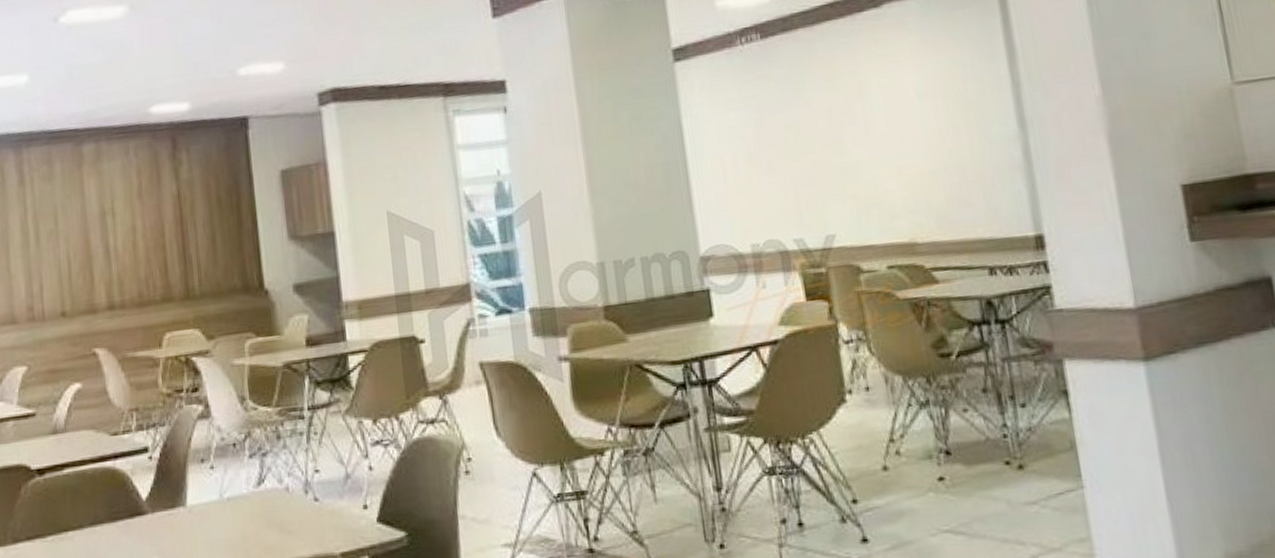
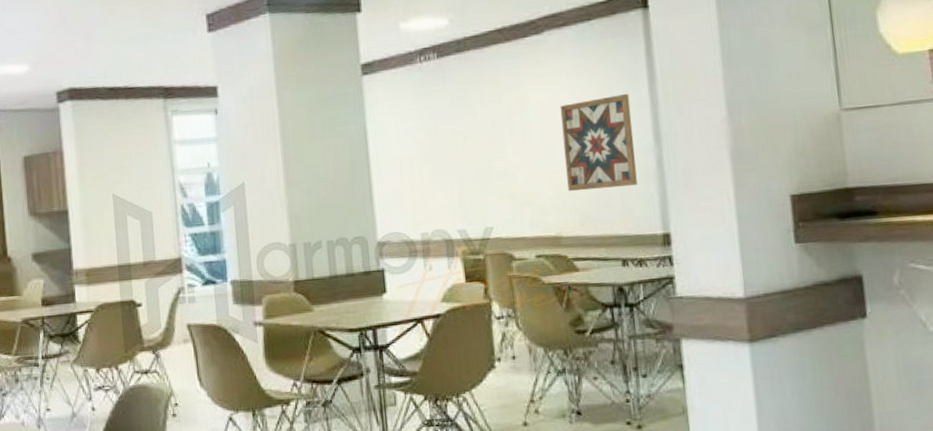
wall art: none [906,72,1002,190] -> present [560,93,638,192]

